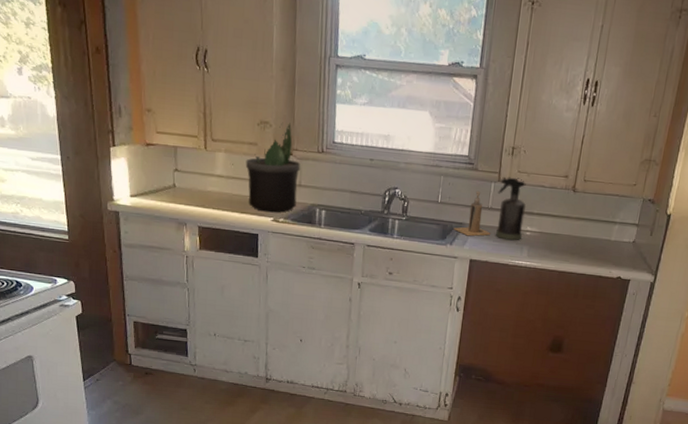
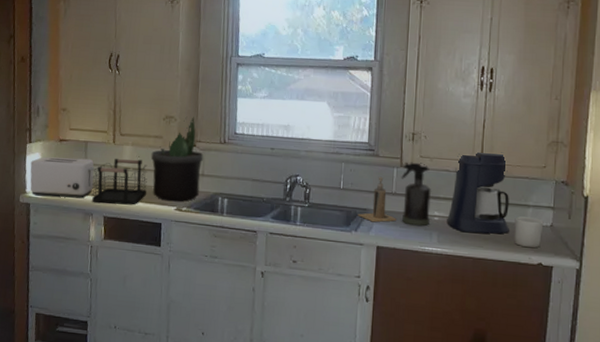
toaster: none [116,162,186,207] -> present [30,156,94,198]
dish rack: none [184,165,243,215] -> present [91,158,148,205]
coffee maker: none [538,169,600,249] -> present [447,152,509,234]
mug: none [598,232,628,263] -> present [514,216,544,248]

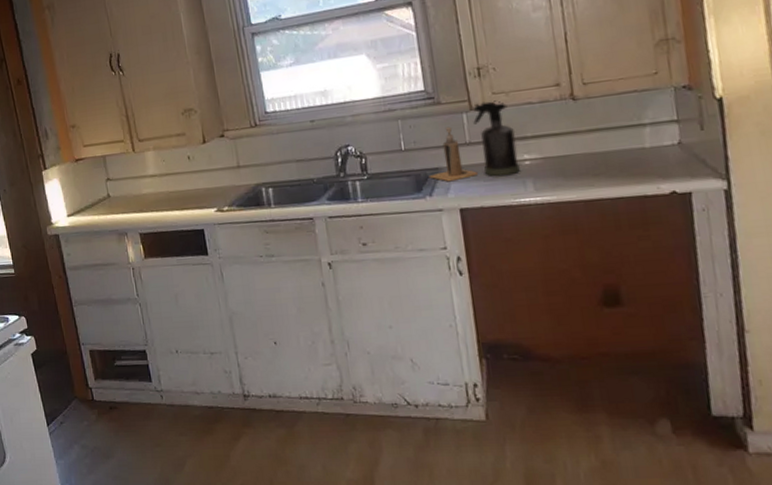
toaster: present [30,156,94,198] -> none [50,174,122,225]
dish rack: present [91,158,148,205] -> none [117,163,181,220]
planter: present [150,116,204,201] -> none [176,104,239,203]
coffee maker: present [447,152,509,234] -> none [539,66,625,173]
mug: present [514,216,544,248] -> none [629,137,670,176]

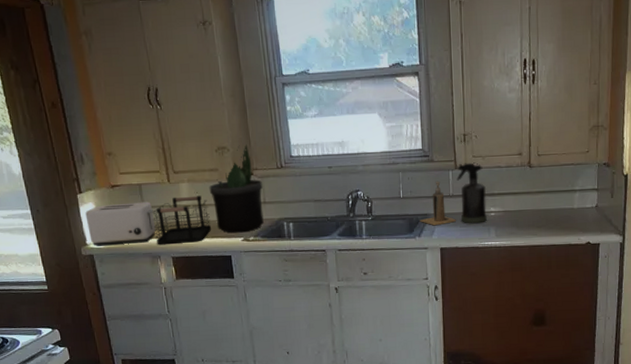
toaster: none [50,174,122,225] -> present [85,202,156,246]
dish rack: none [117,163,181,220] -> present [152,195,212,244]
planter: none [176,104,239,203] -> present [209,145,264,232]

